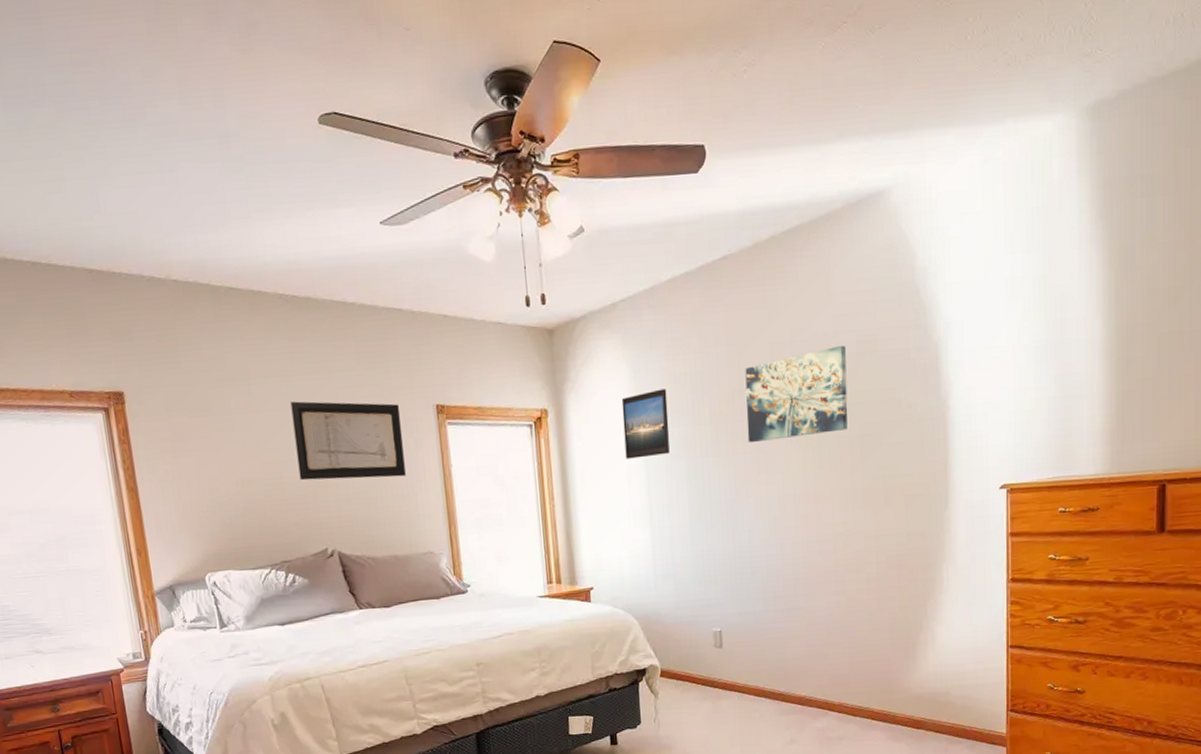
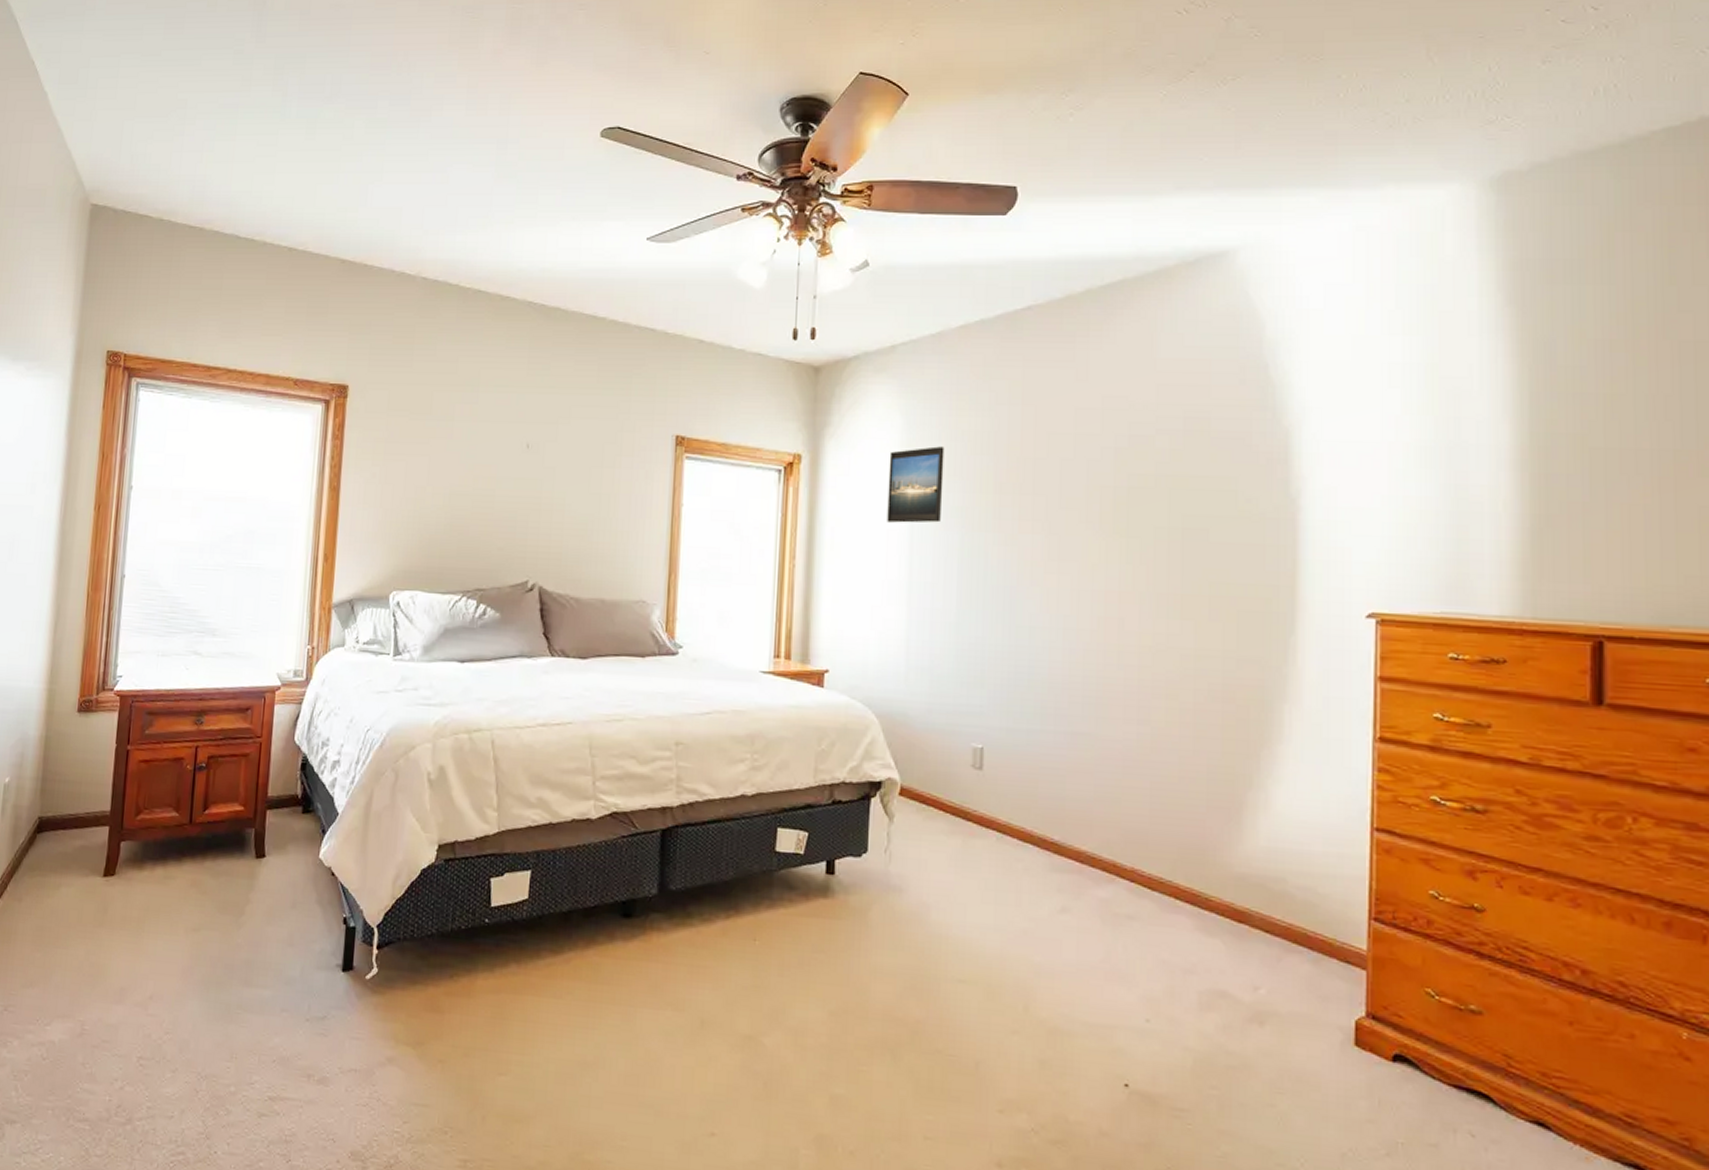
wall art: present [290,401,406,481] -> none [512,415,635,511]
wall art: present [745,345,848,443] -> none [1038,419,1171,522]

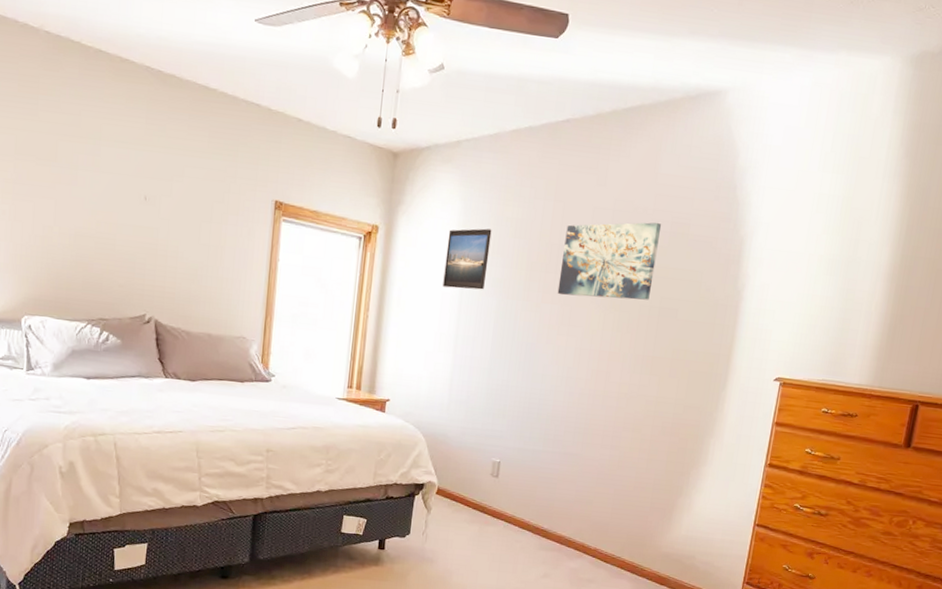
wall art: none [1038,419,1171,522] -> present [557,222,662,300]

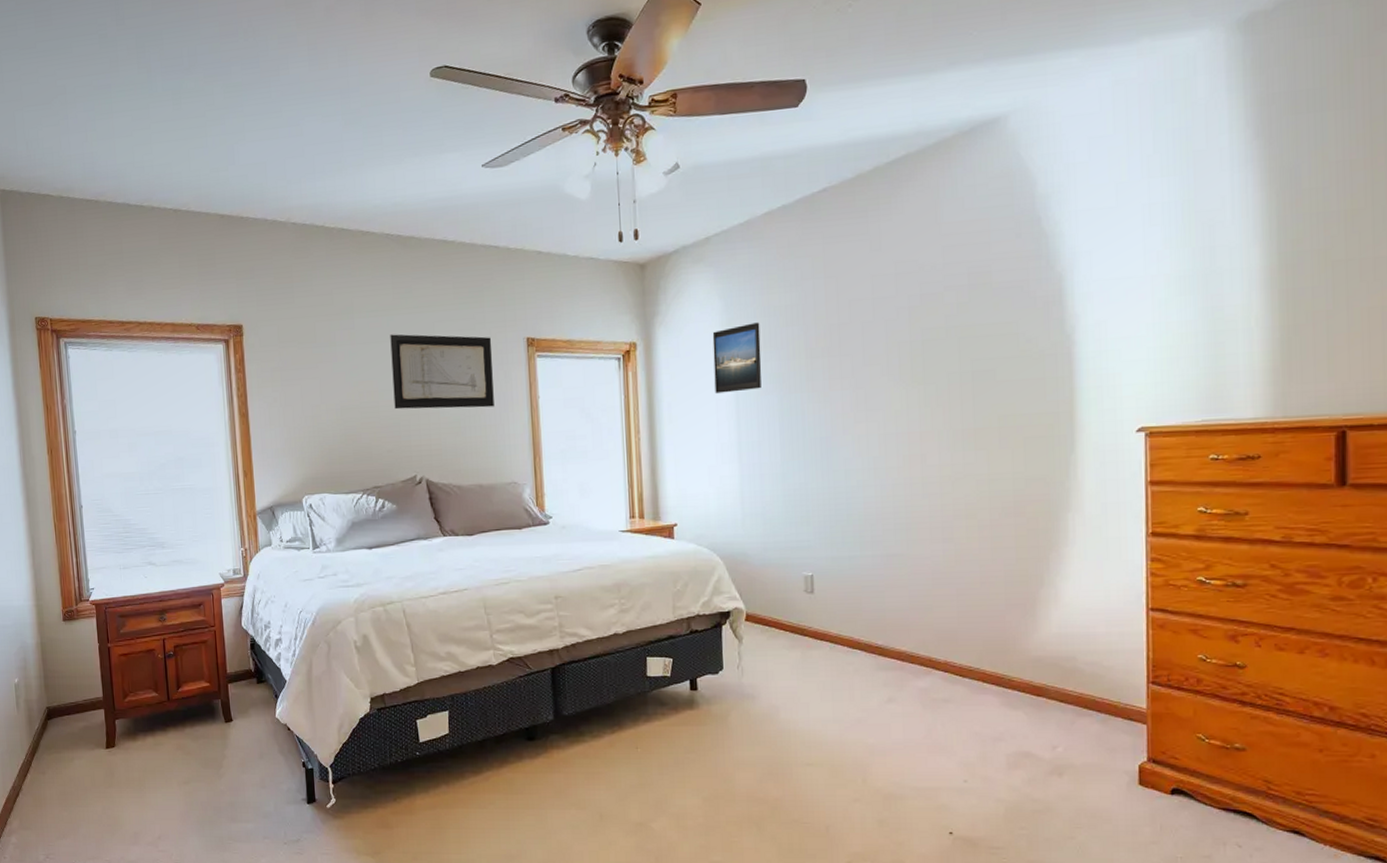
wall art: none [132,169,240,261] -> present [390,334,494,410]
wall art: present [557,222,662,300] -> none [844,277,958,379]

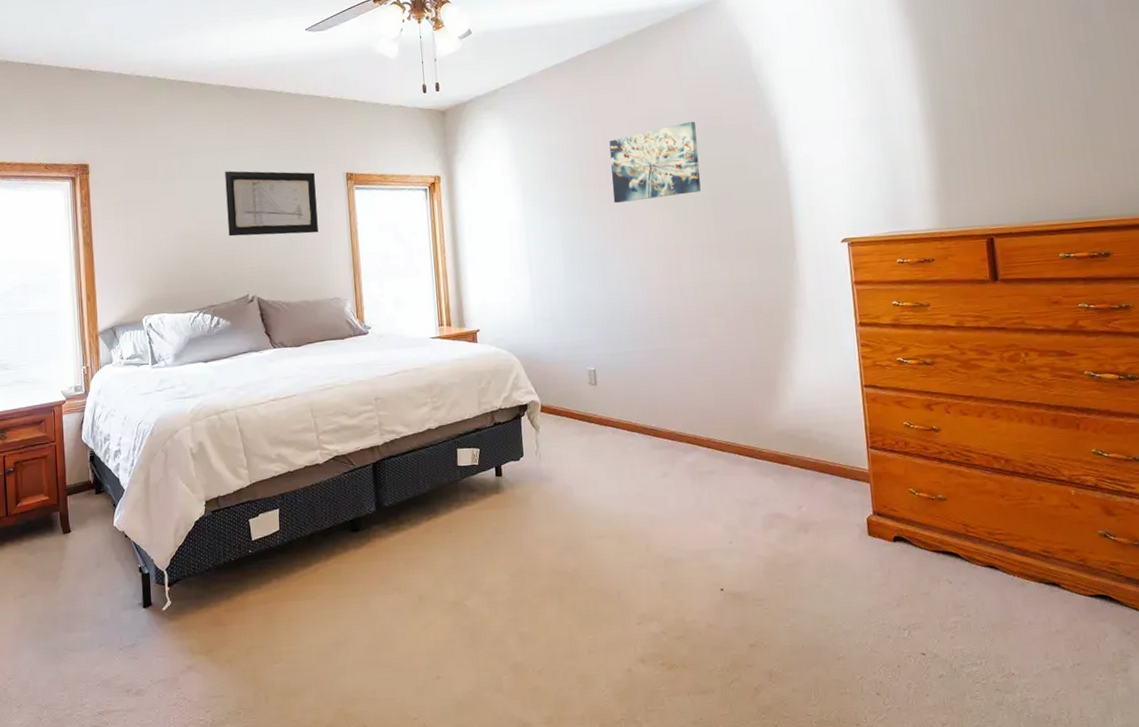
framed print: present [712,322,762,393] -> none [503,158,546,218]
wall art: none [844,277,958,379] -> present [609,121,701,204]

